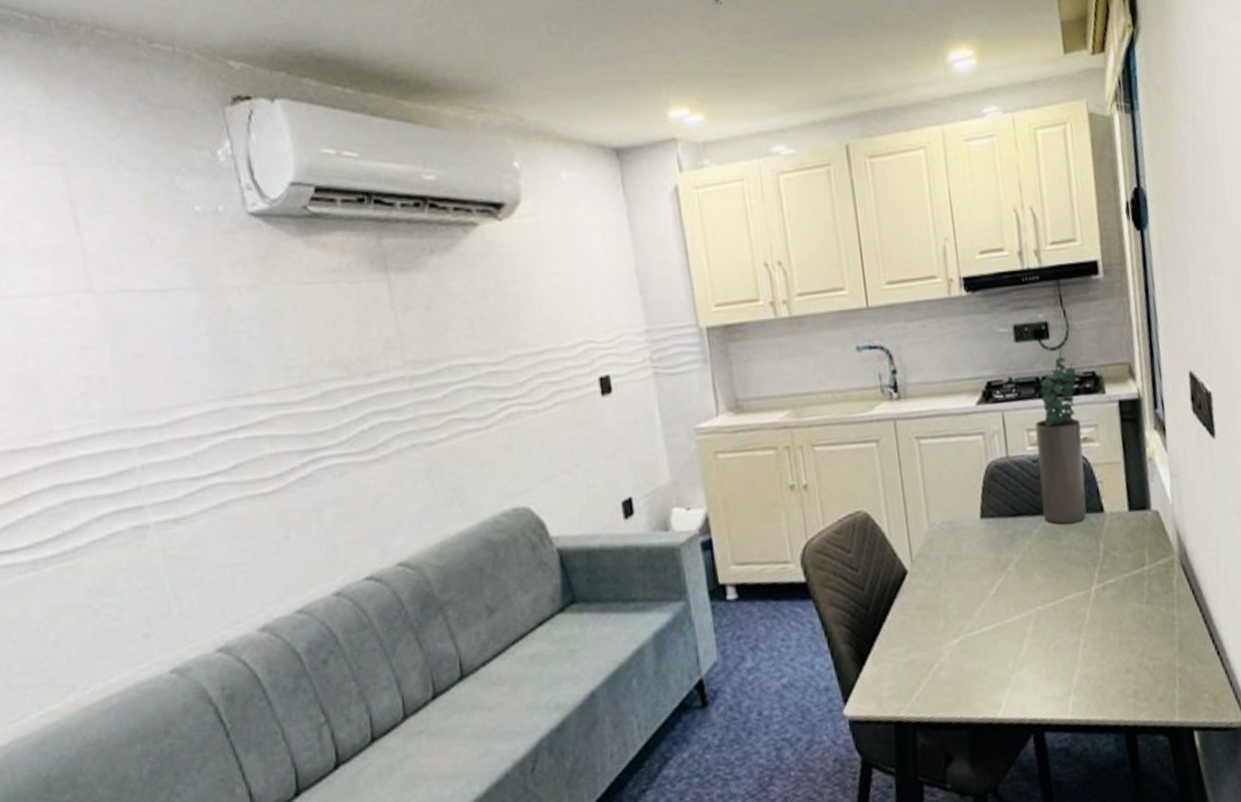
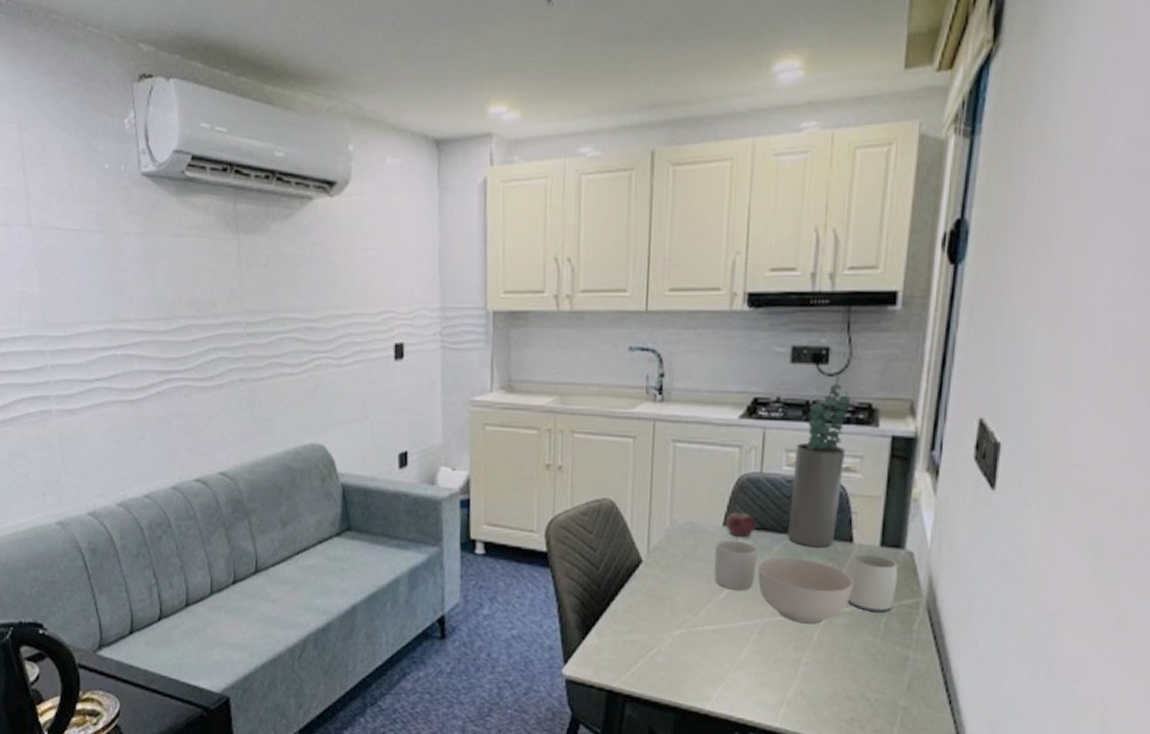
mug: none [976,530,1021,584] -> present [713,539,758,590]
fruit: none [982,498,1012,527] -> present [726,509,757,537]
bowl: none [1021,537,1113,605] -> present [758,557,855,624]
mug: none [1105,519,1151,579] -> present [848,553,898,612]

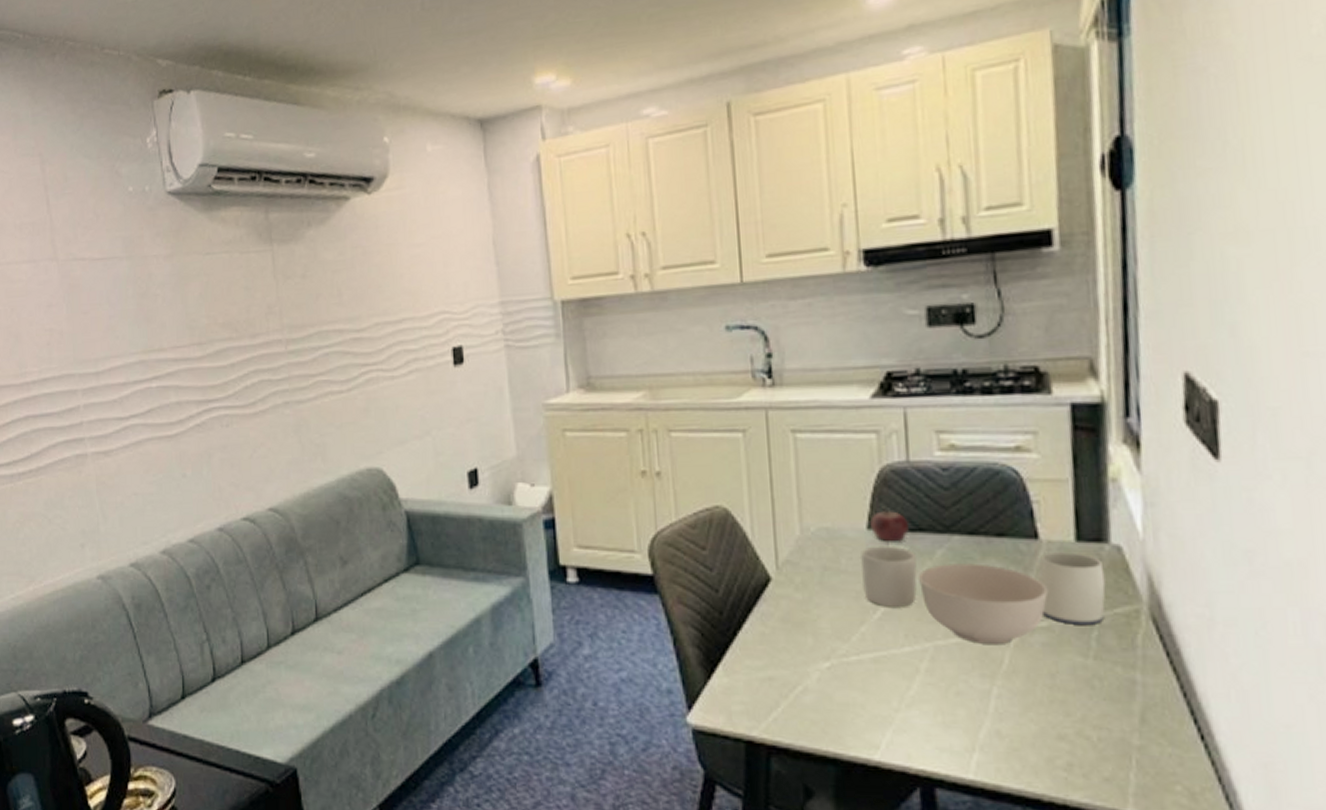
vase: present [787,377,852,548] -> none [946,338,1014,549]

